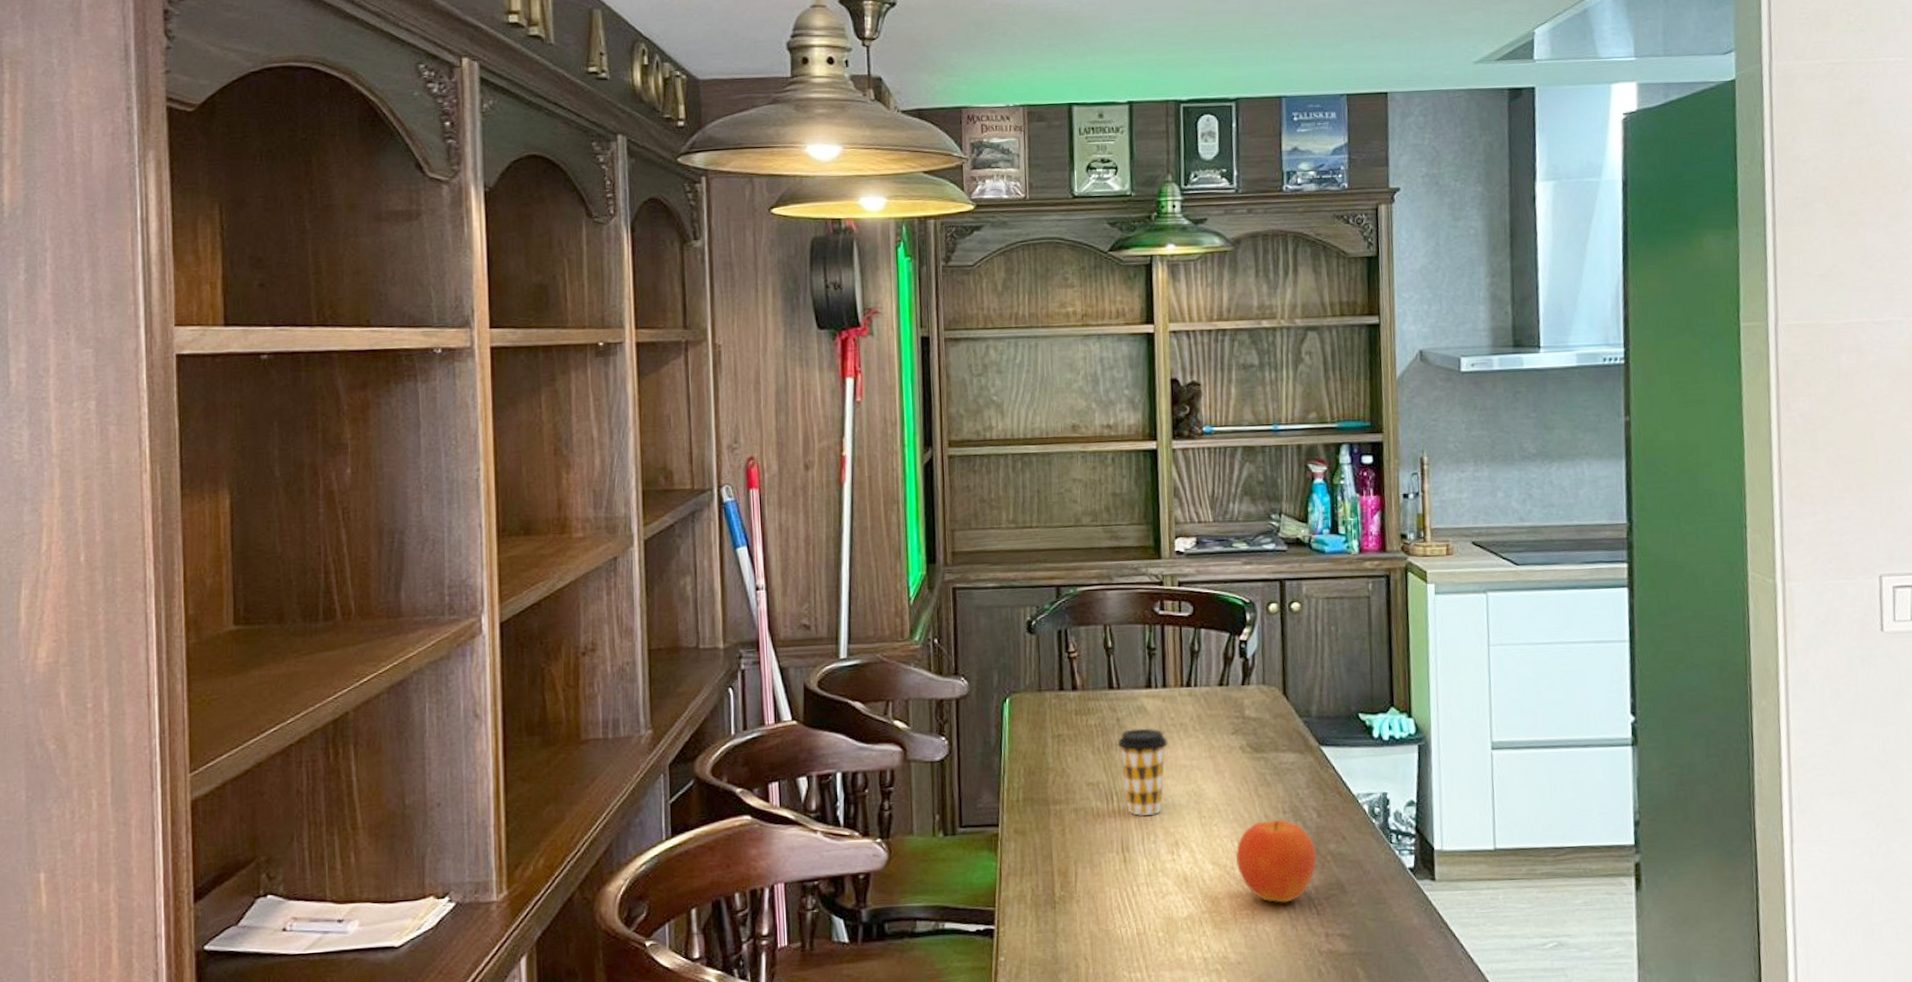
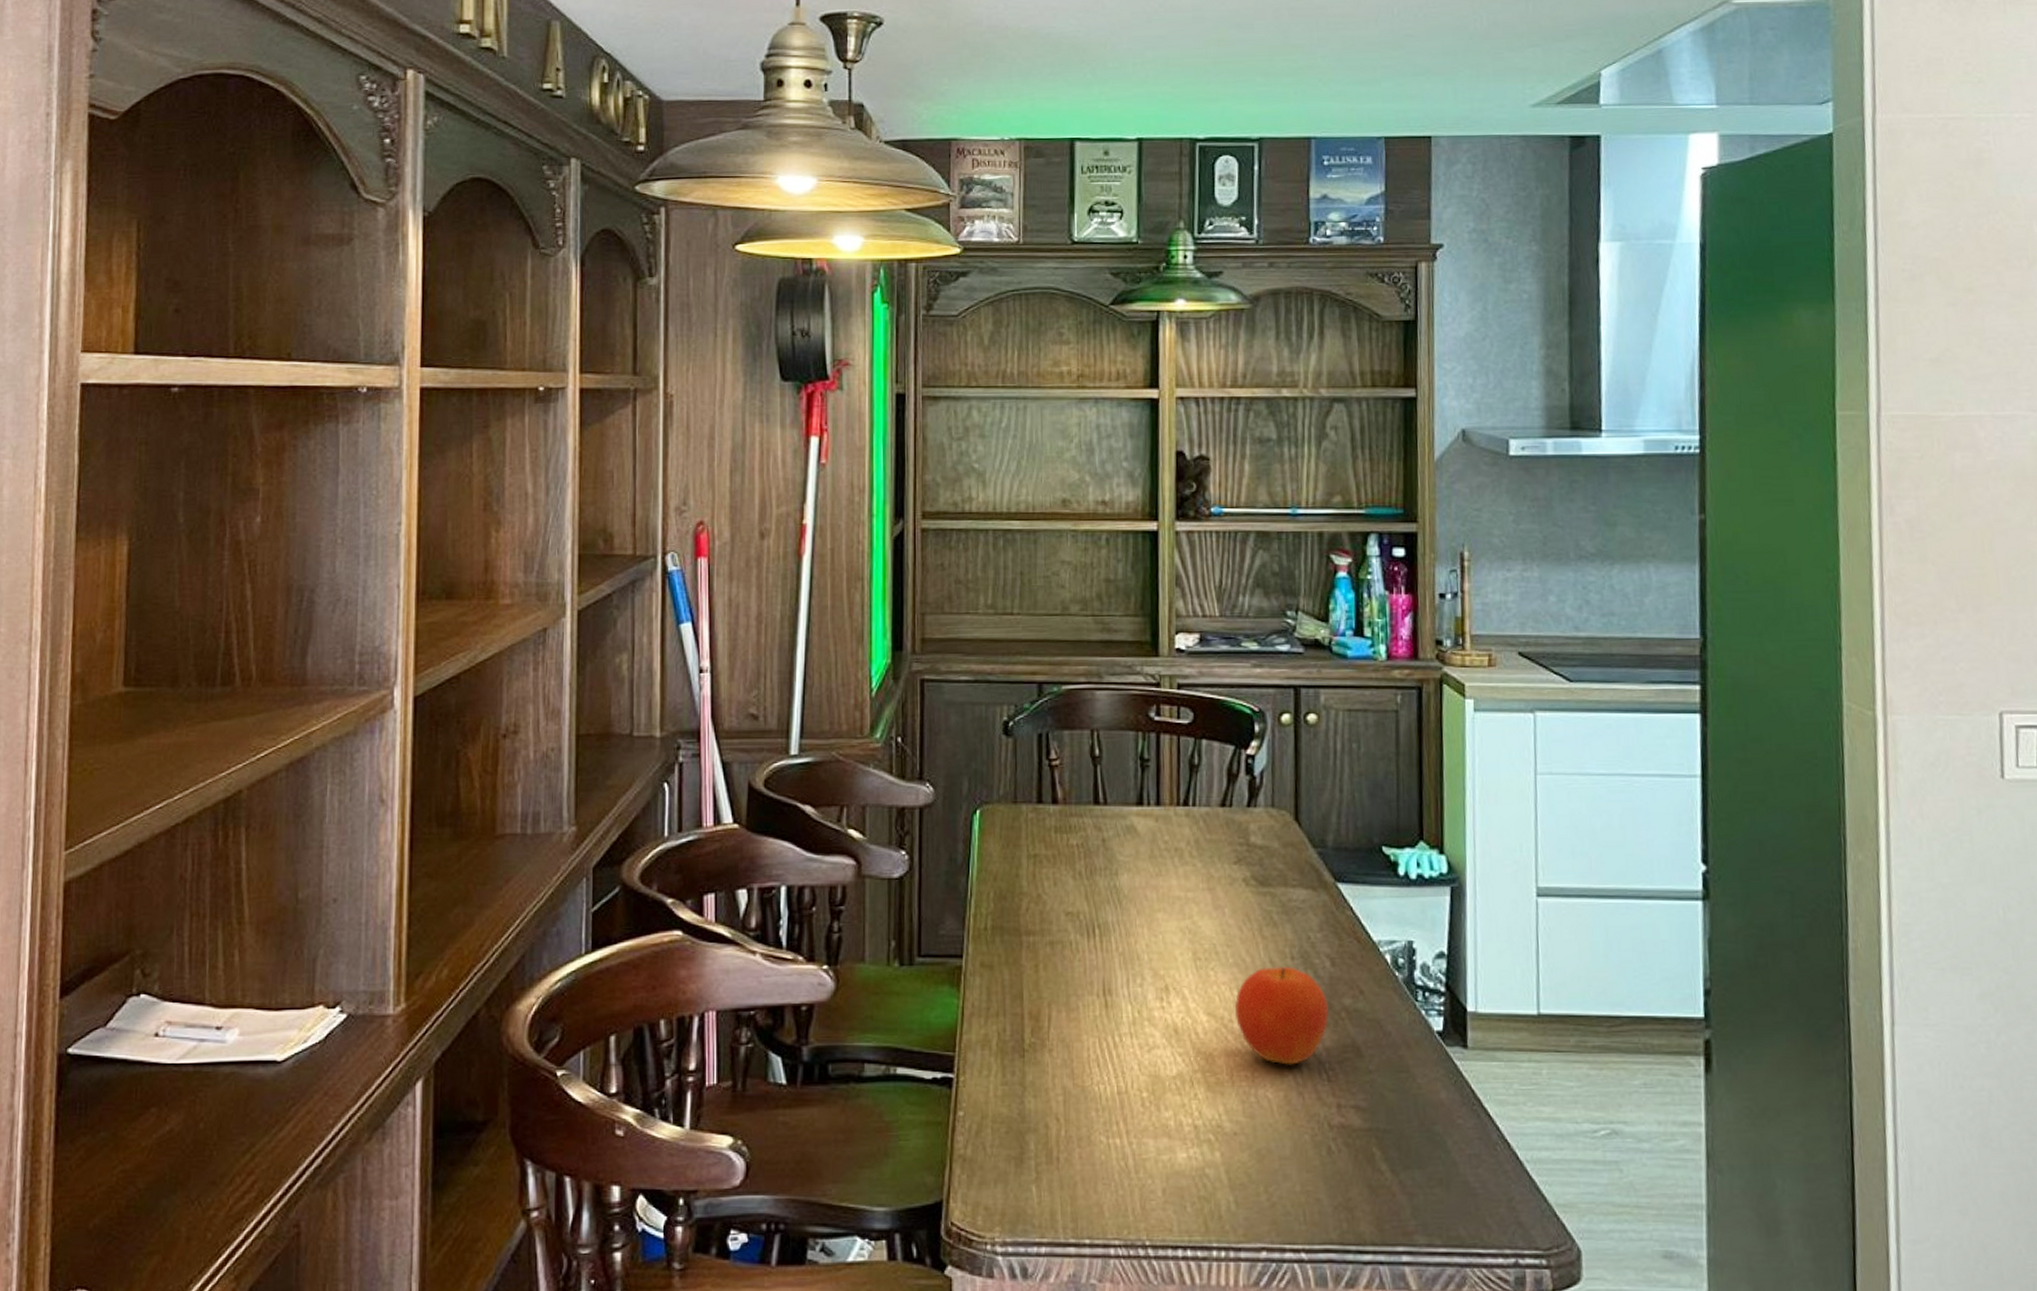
coffee cup: present [1117,728,1169,817] -> none [1102,852,1161,955]

